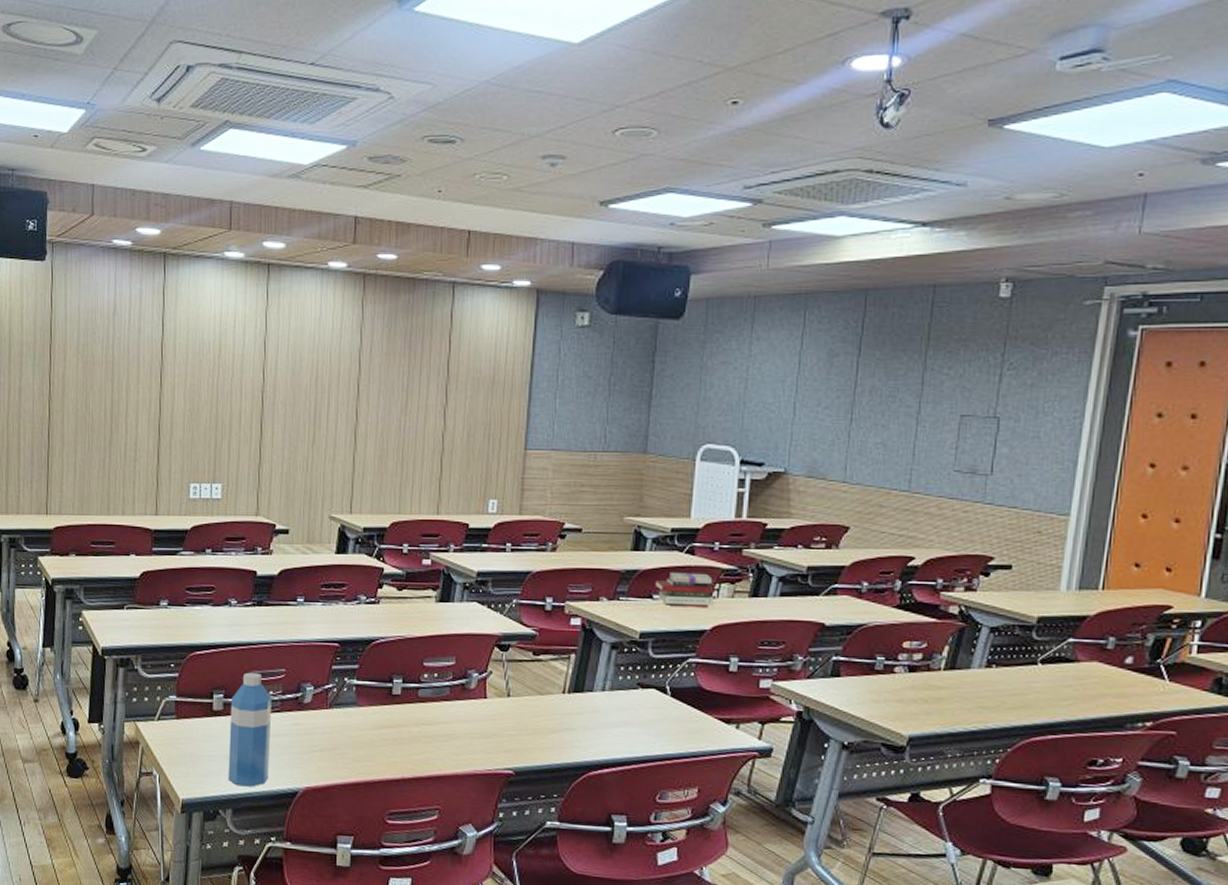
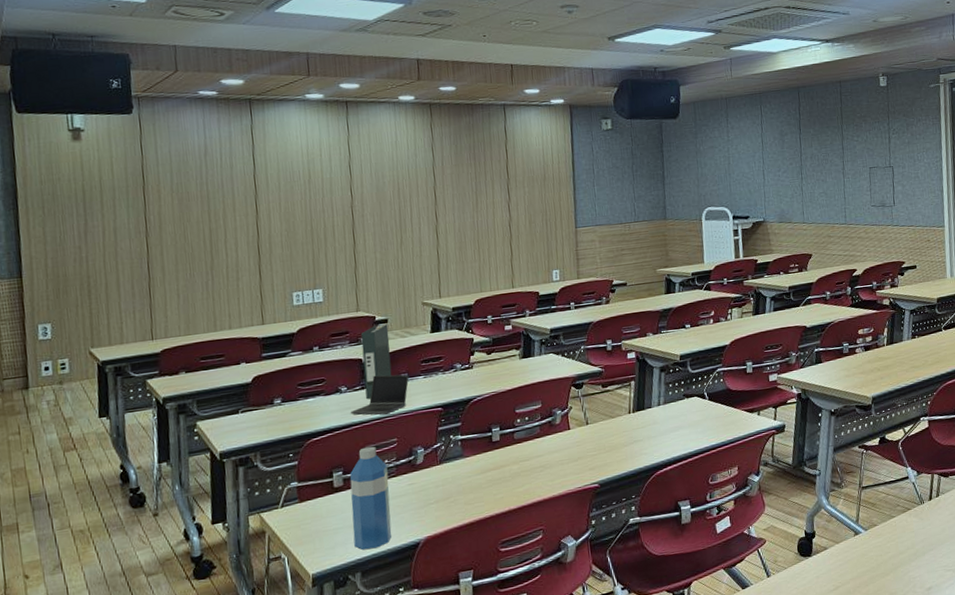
laptop computer: none [239,592,306,640] -> present [351,374,409,415]
binder: none [256,535,289,619] -> present [360,324,392,400]
books: present [655,572,714,608] -> none [685,303,729,331]

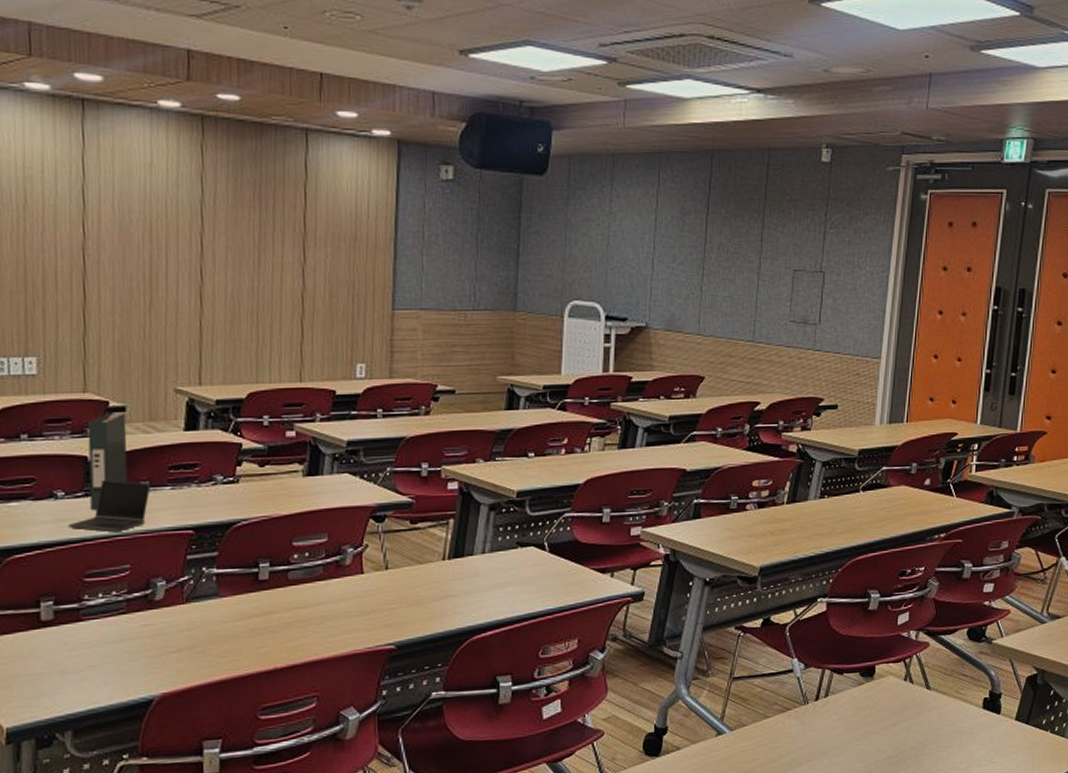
water bottle: present [349,446,392,550] -> none [63,572,117,703]

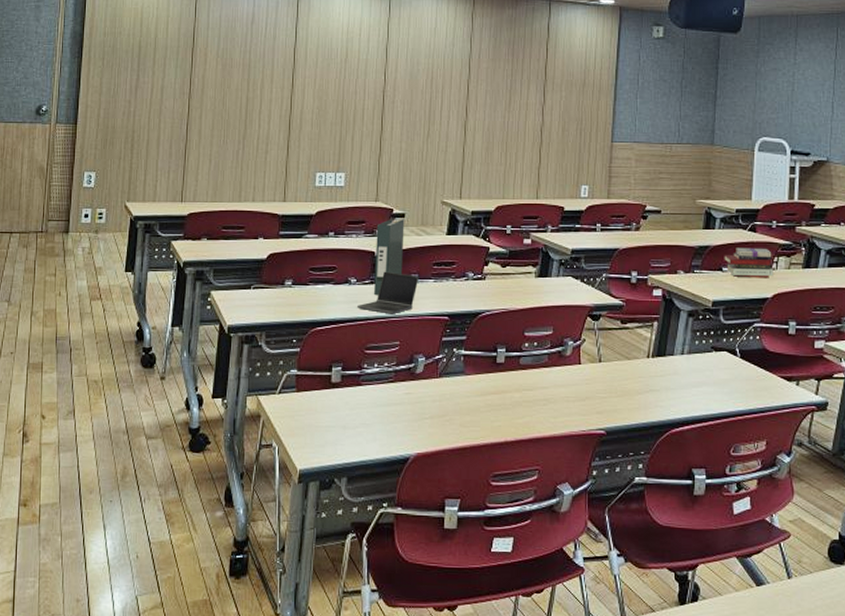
books: none [530,428,586,463] -> present [724,247,774,279]

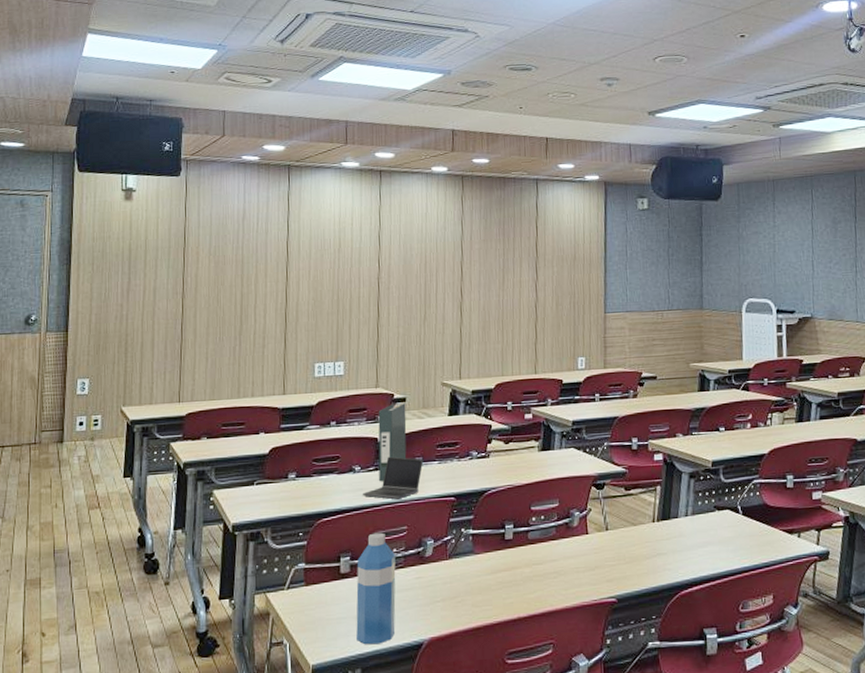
water bottle: none [344,345,386,455] -> present [356,532,396,645]
books: present [724,247,774,279] -> none [720,405,769,436]

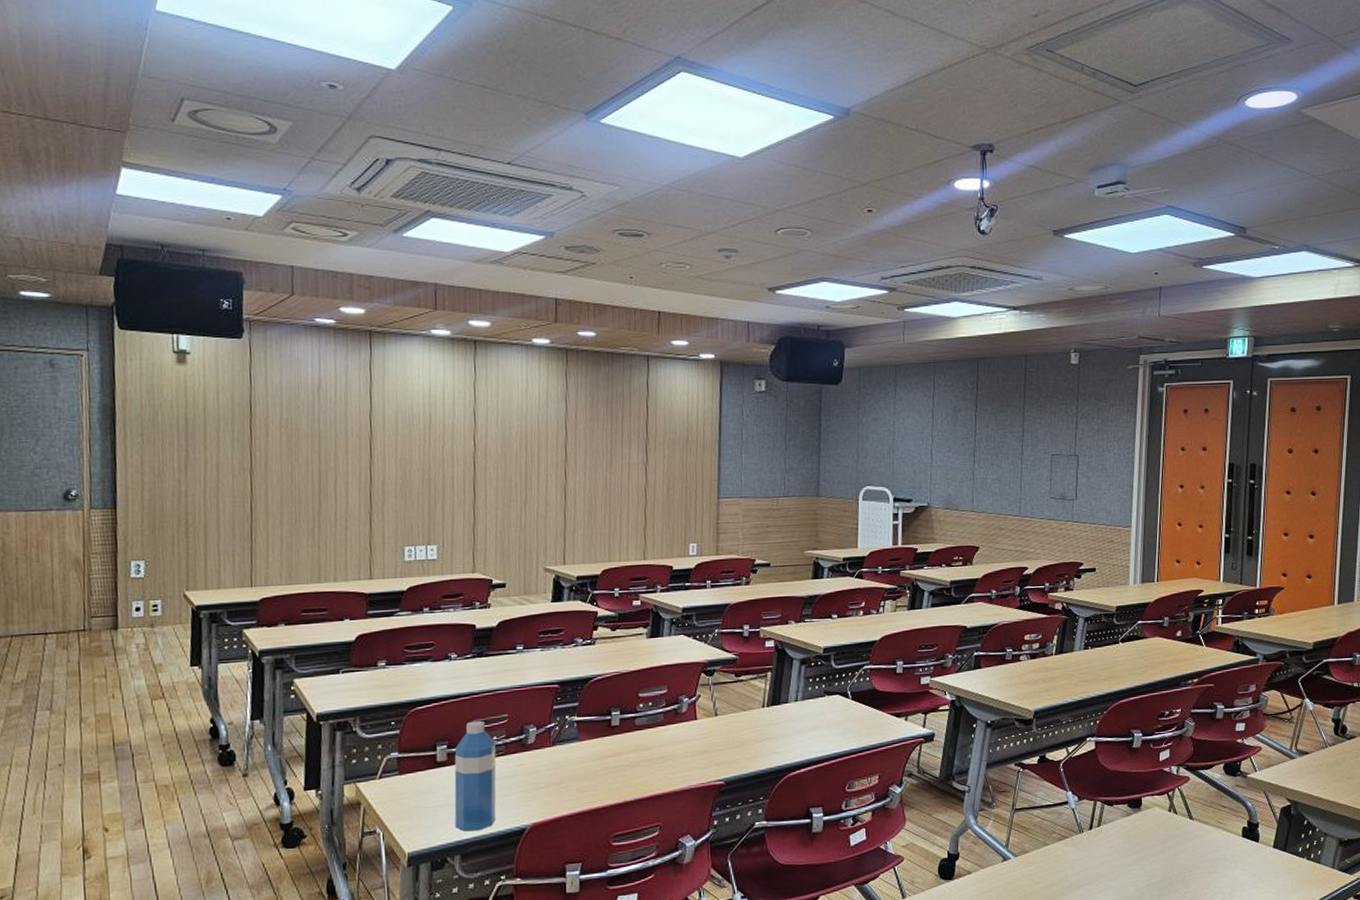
laptop computer: present [363,456,424,500] -> none [460,643,525,687]
binder: present [378,403,407,482] -> none [475,589,507,670]

